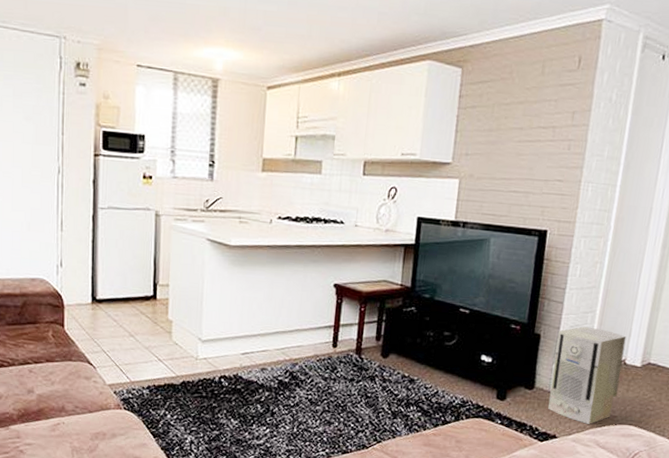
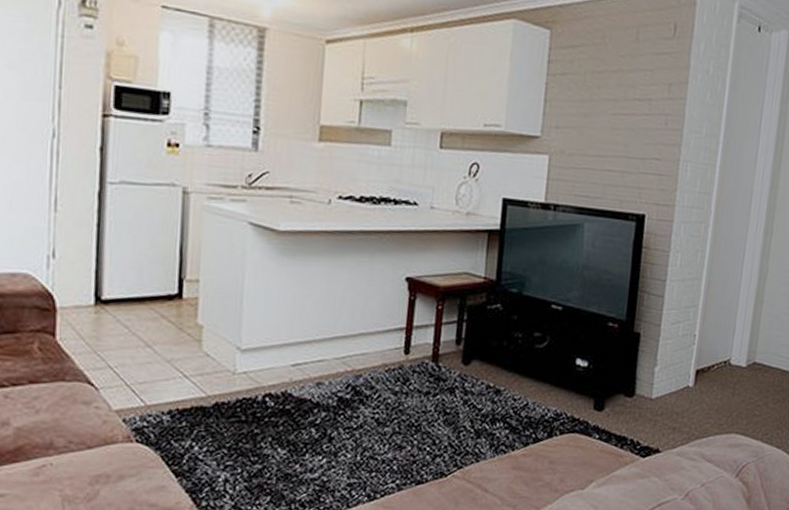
air purifier: present [548,326,627,424] -> none [649,323,731,435]

